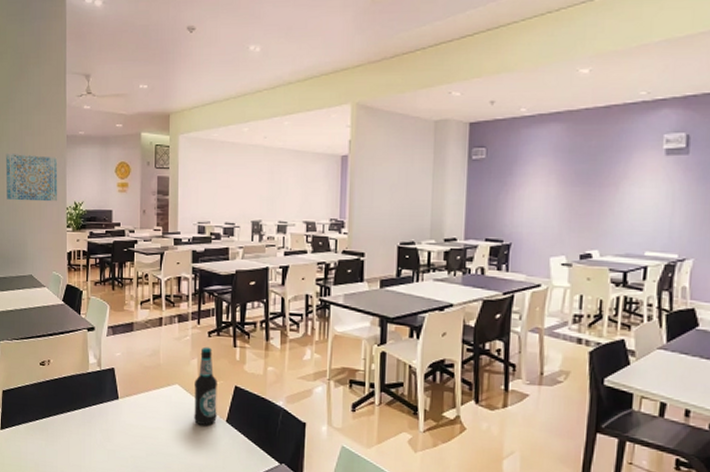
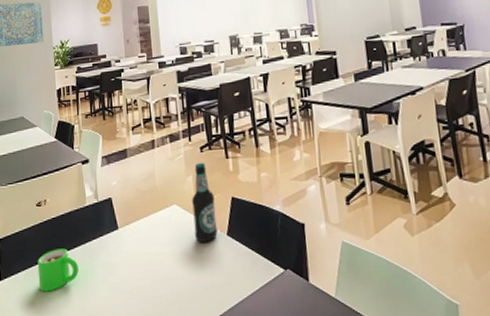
mug: none [38,408,77,447] -> present [37,248,79,292]

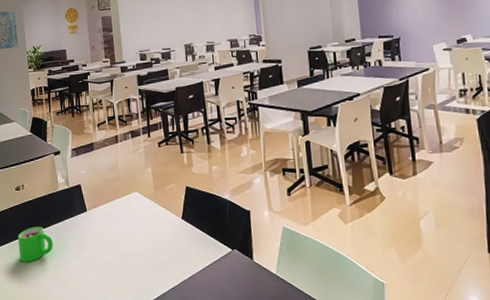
bottle: present [192,162,218,242] -> none [151,156,174,224]

